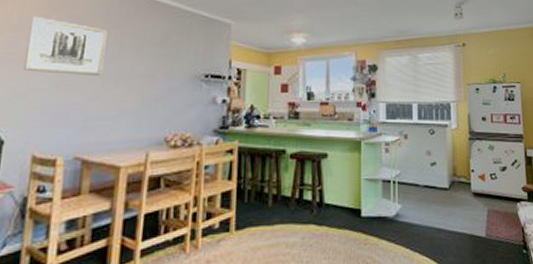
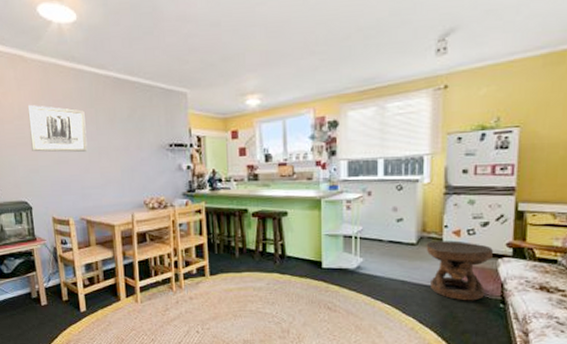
side table: none [457,185,512,248] -> present [426,240,493,301]

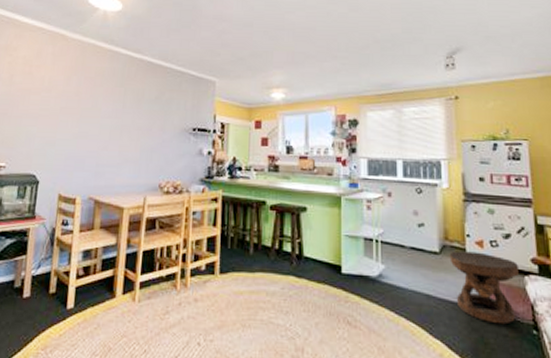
wall art: present [27,105,88,152] -> none [53,79,114,128]

